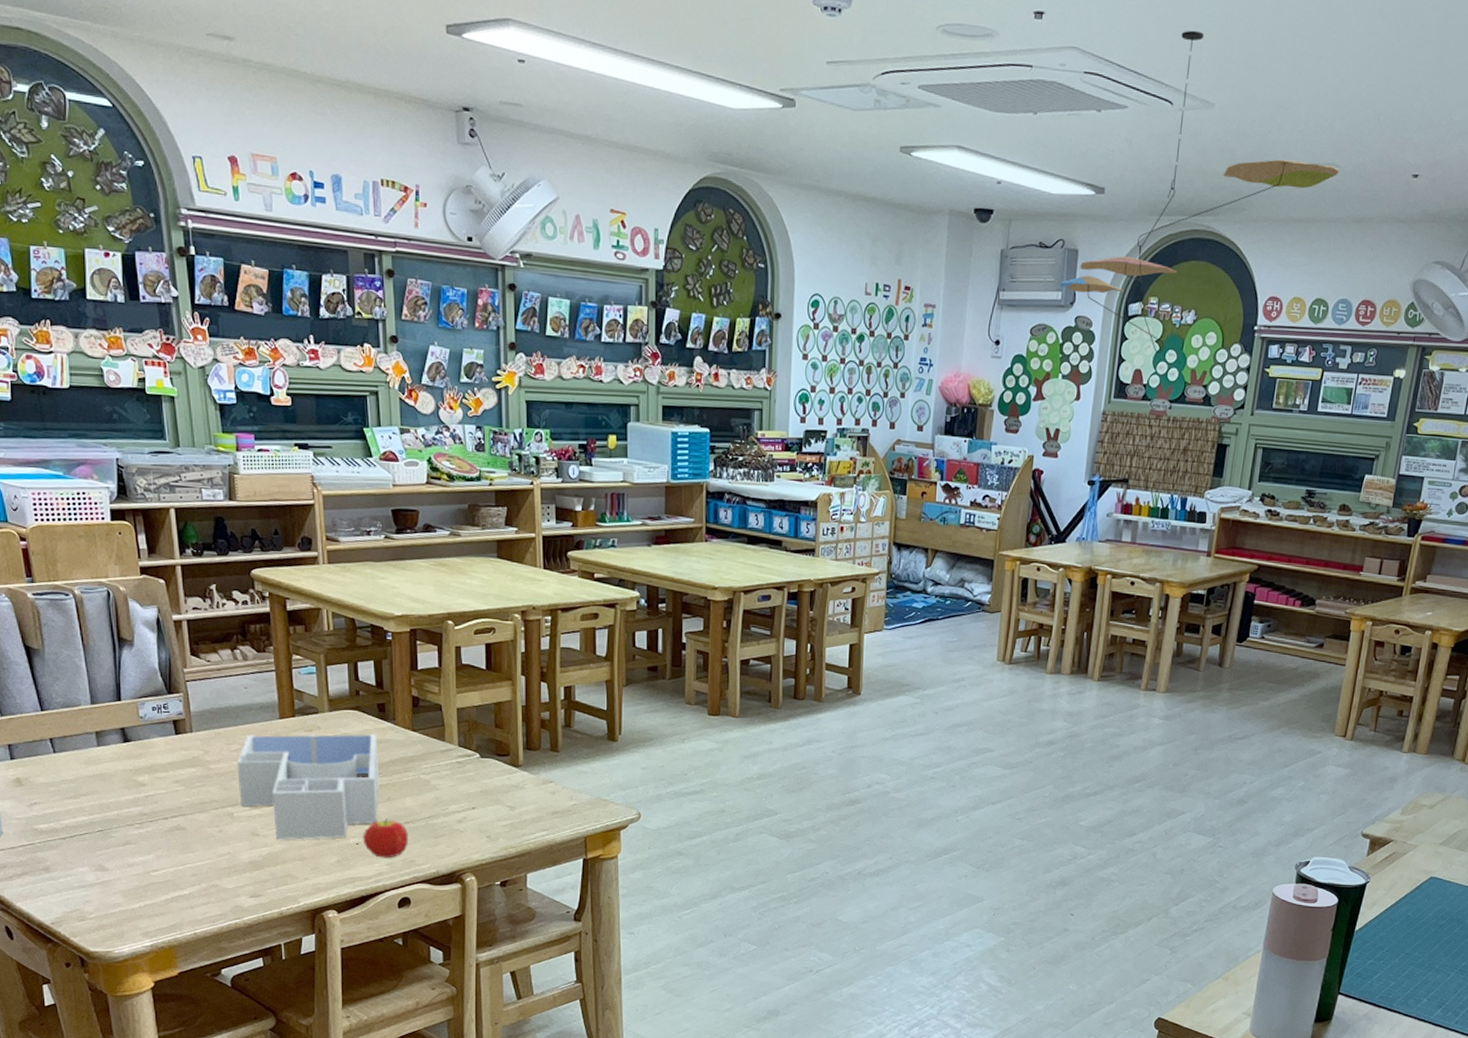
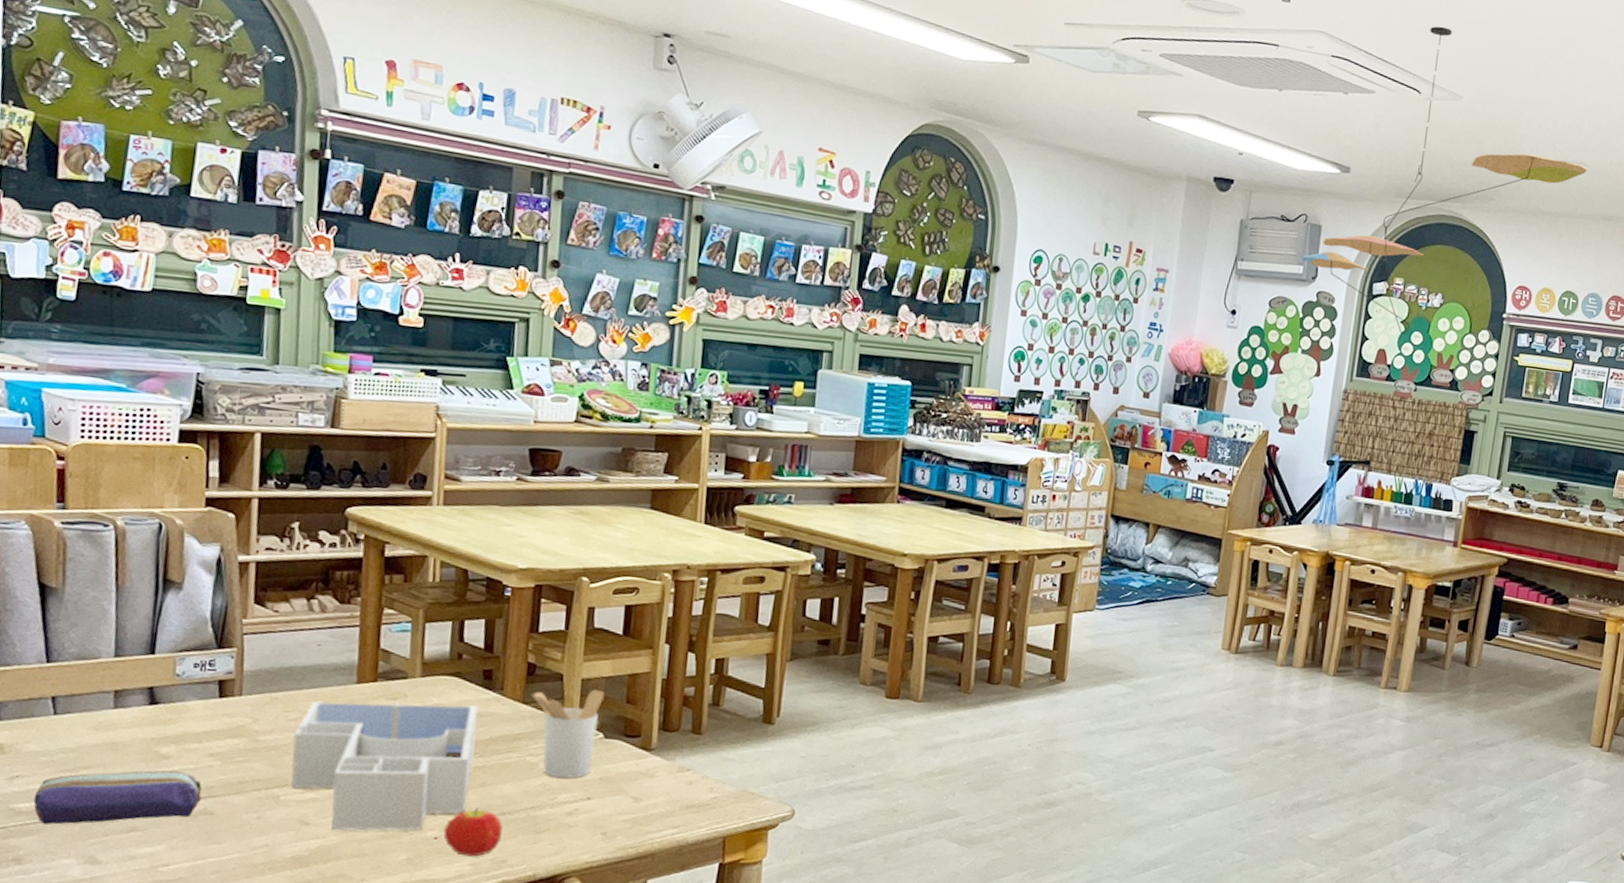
pencil case: none [50,794,174,841] -> present [33,770,202,825]
utensil holder: none [418,716,477,792] -> present [531,689,605,778]

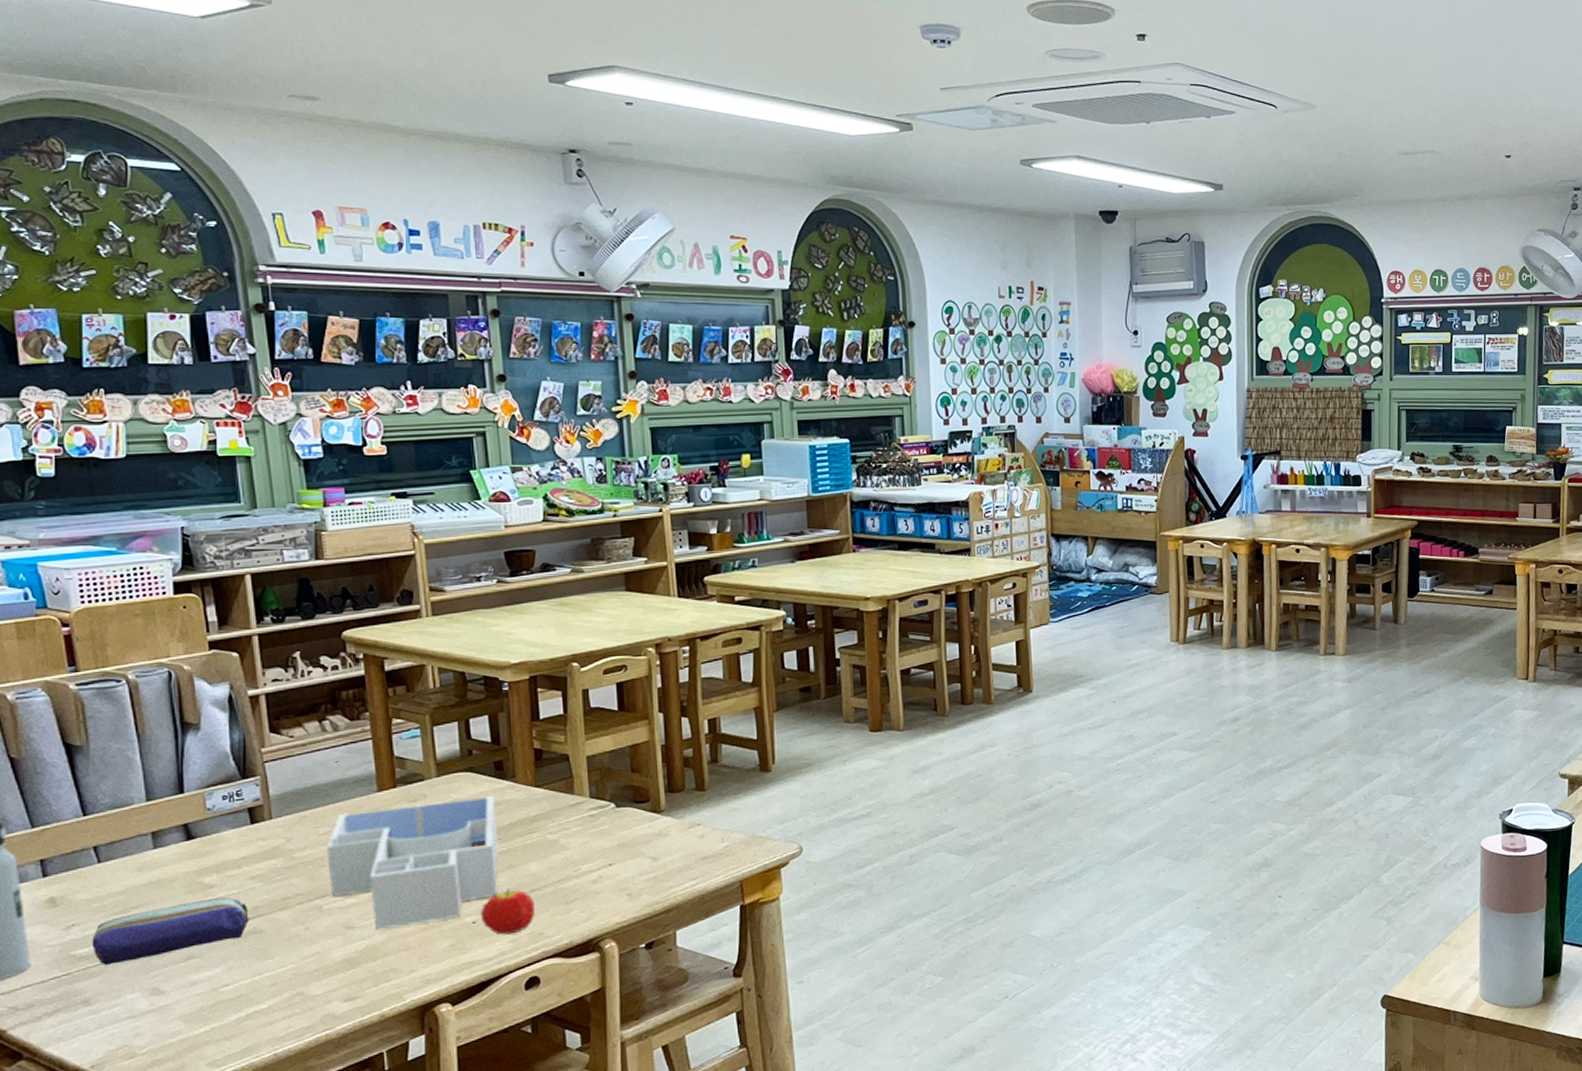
utensil holder: present [531,689,605,778] -> none [541,764,611,850]
ceiling mobile: present [1301,26,1587,334] -> none [1190,43,1439,330]

